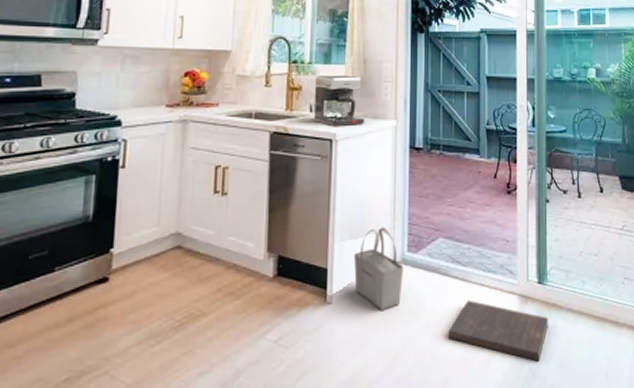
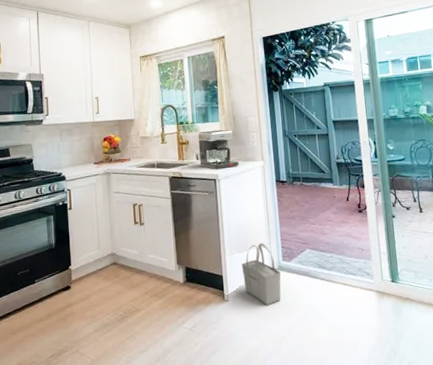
doormat: present [448,299,549,362] -> none [321,296,404,343]

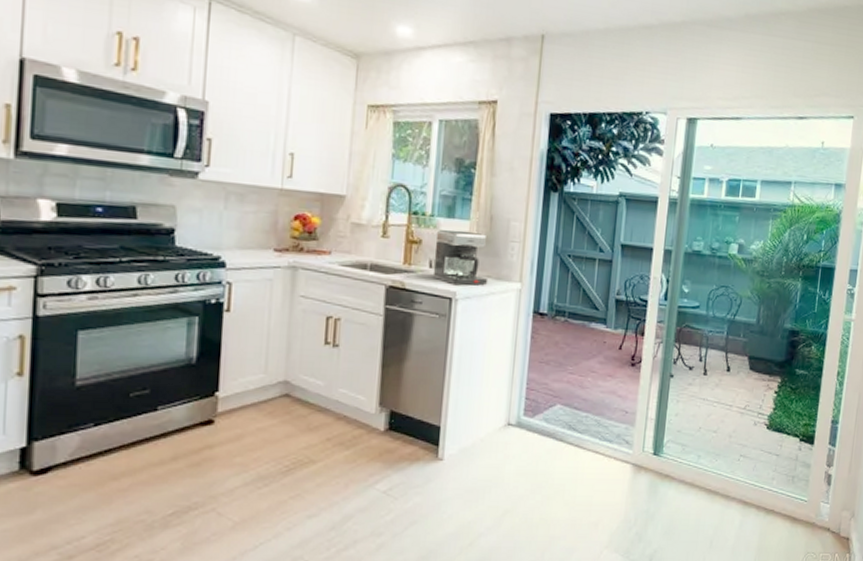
shopping bag: present [241,242,281,306] -> none [467,389,519,471]

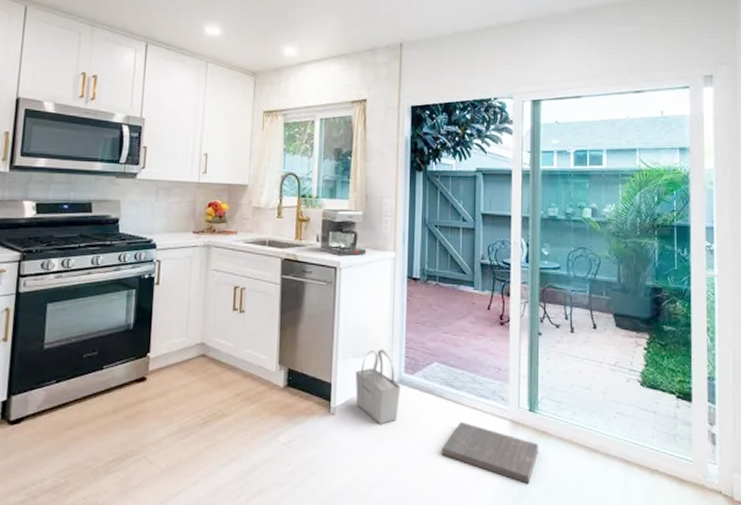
shopping bag: none [467,389,519,471] -> present [355,349,401,425]
doormat: none [558,465,661,527] -> present [442,421,539,484]

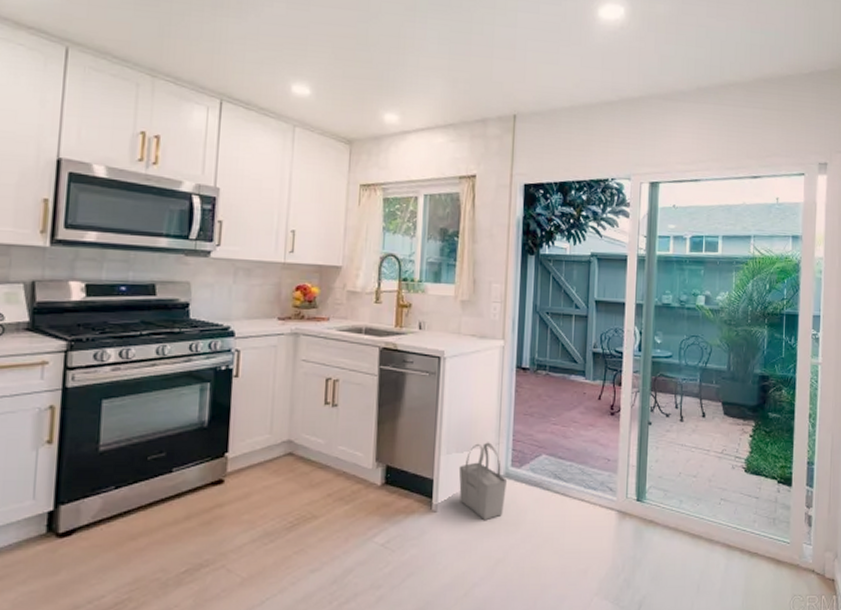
coffee maker: present [319,208,367,256] -> none [422,293,474,345]
doormat: present [442,421,539,484] -> none [548,513,646,573]

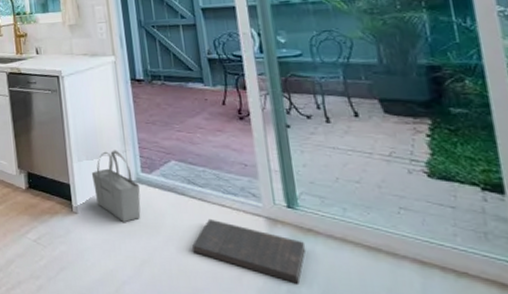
doormat: none [548,513,646,573] -> present [192,218,306,284]

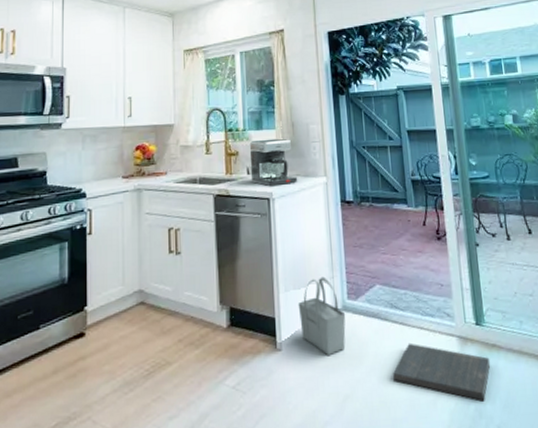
coffee maker: none [36,20,86,66] -> present [249,138,298,187]

